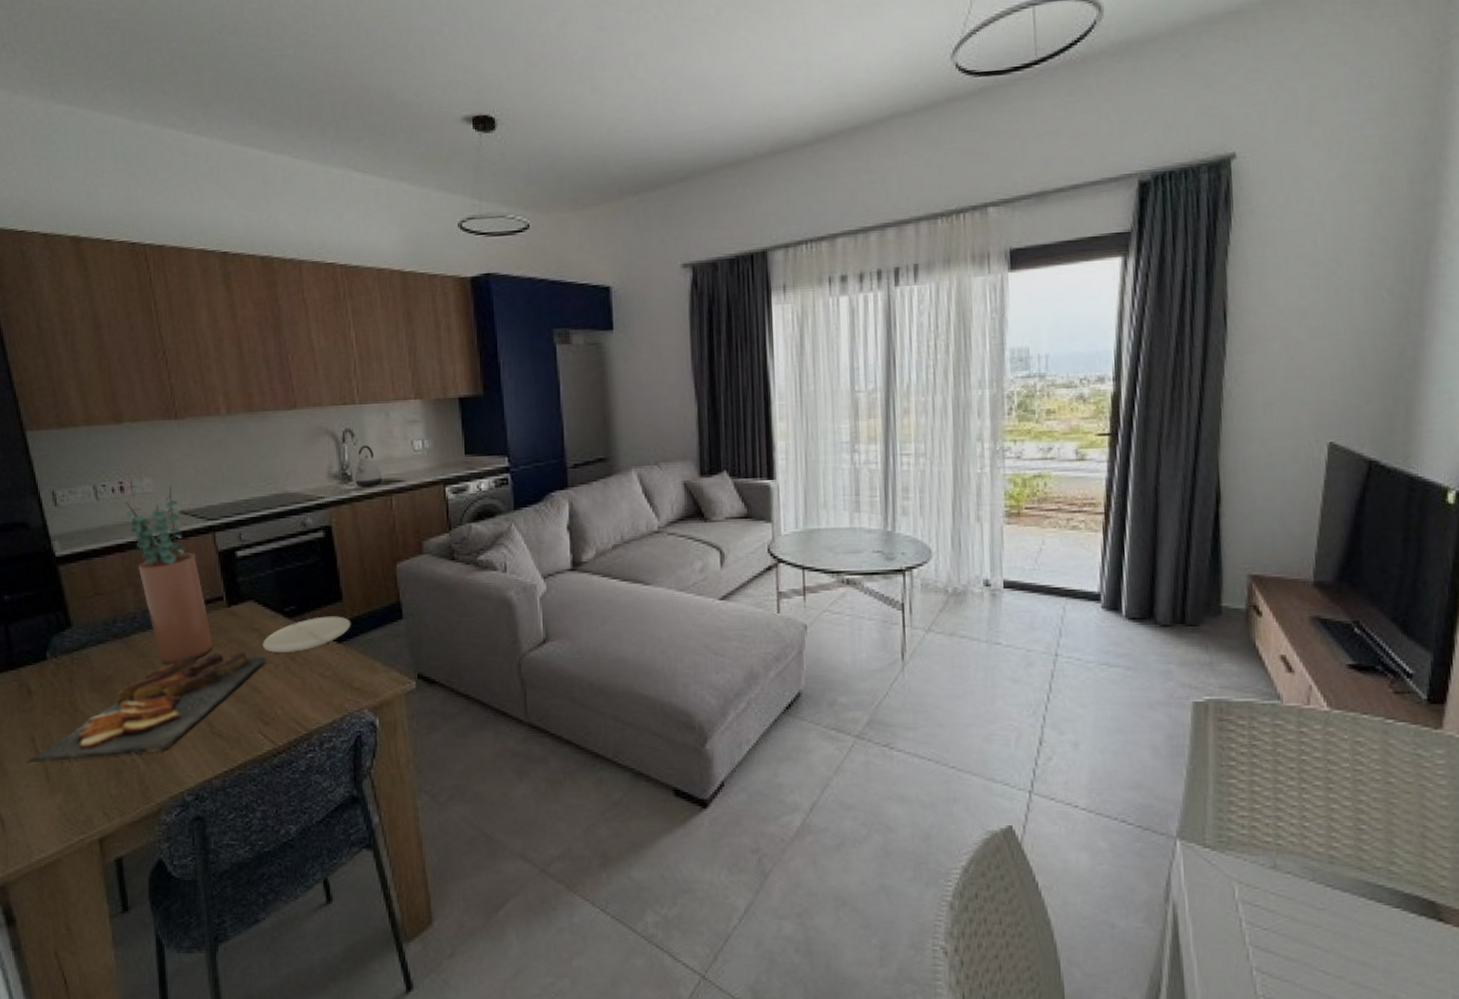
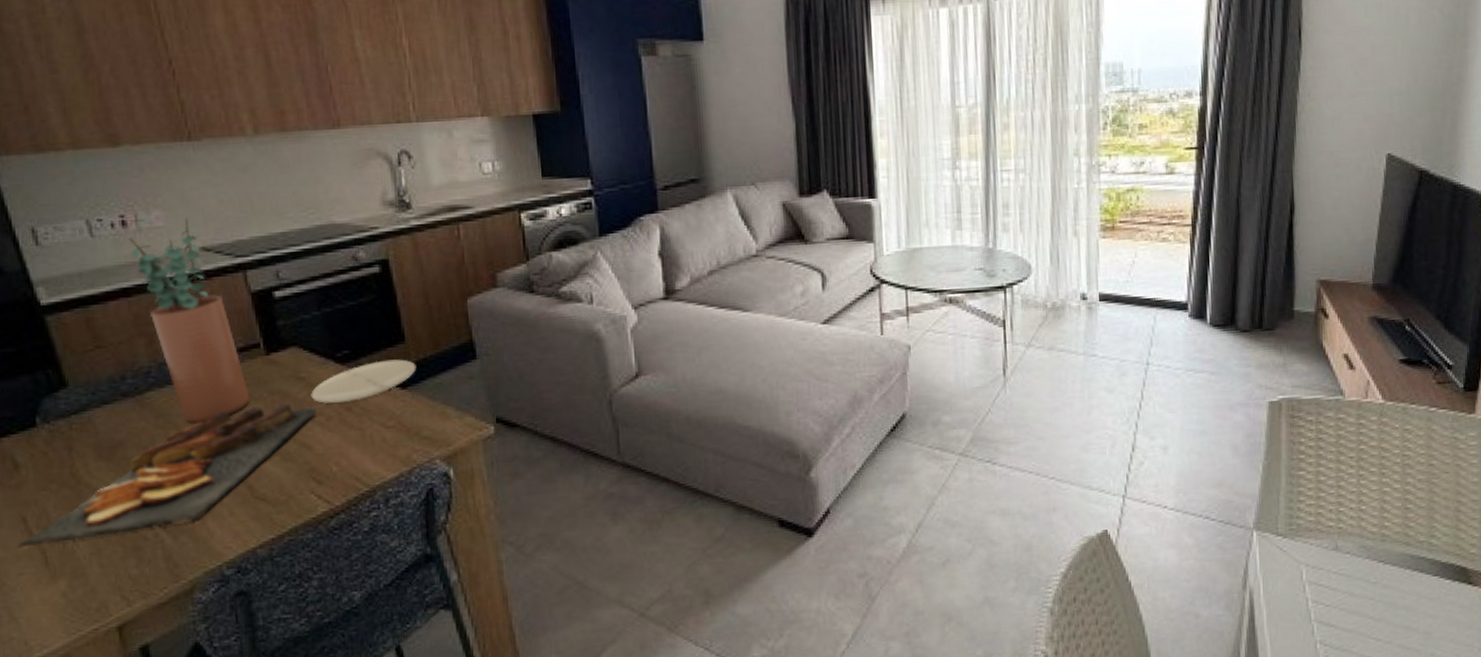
kettle: present [354,445,383,487] -> none [413,168,447,215]

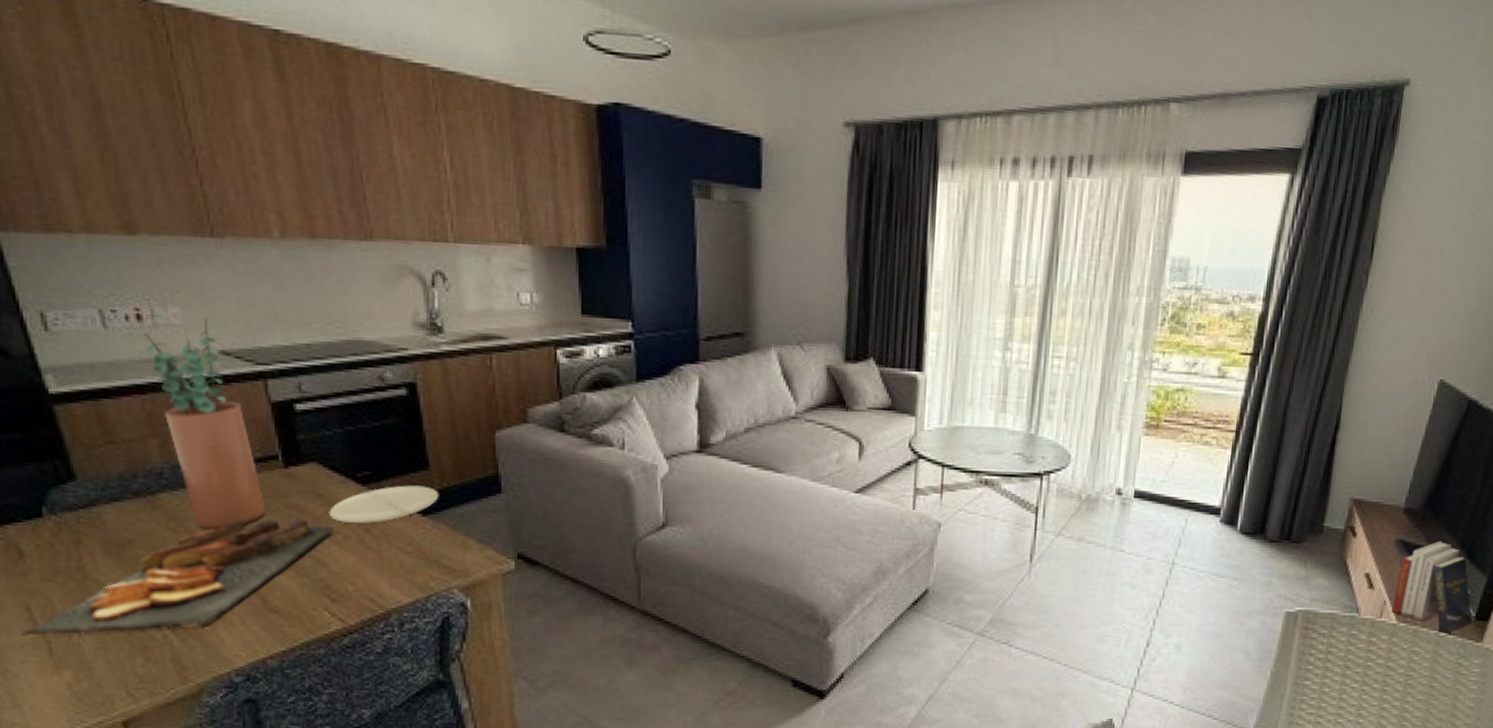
books: none [1376,313,1461,408] -> present [1391,540,1473,633]

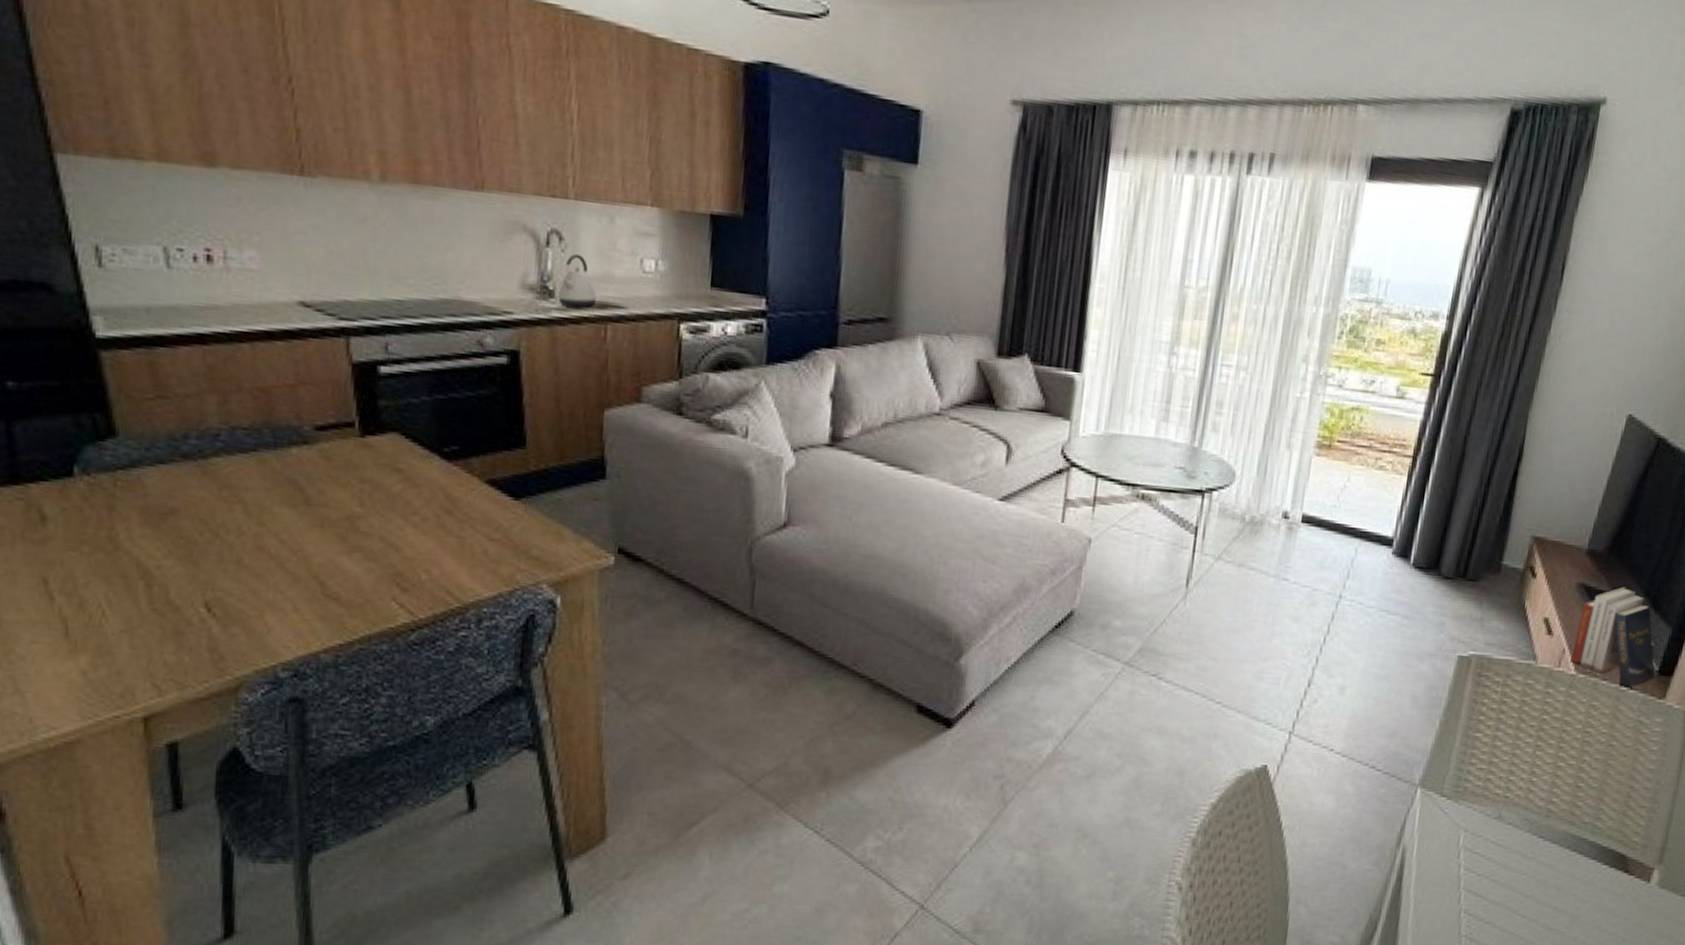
food platter: present [20,518,335,638] -> none [32,493,413,614]
vase: present [144,318,266,530] -> none [213,265,335,503]
plate: present [329,485,439,525] -> none [407,463,535,506]
kettle: none [446,292,481,341] -> present [557,254,597,309]

